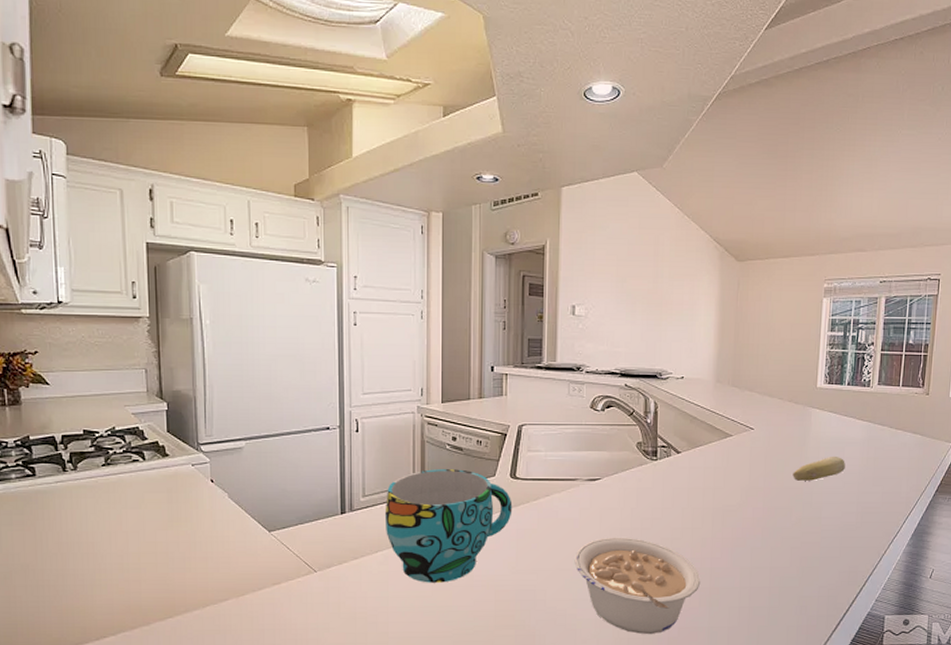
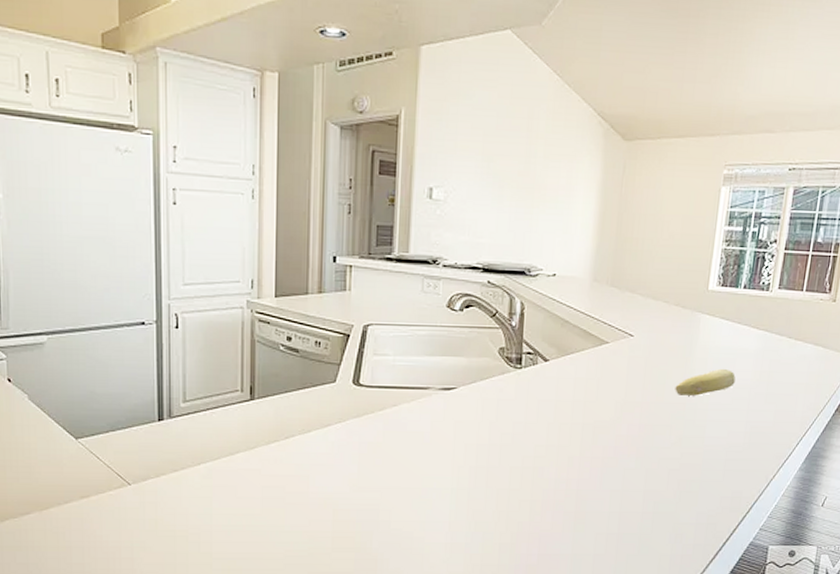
cup: present [384,469,513,583] -> none [208,373,355,500]
legume: present [574,537,701,635] -> none [423,453,566,561]

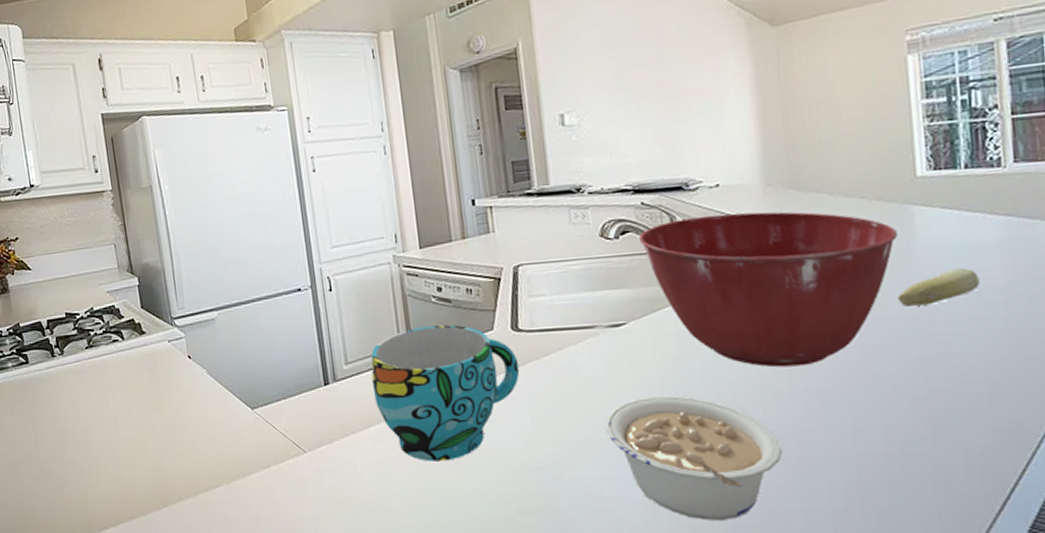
cup: none [208,373,355,500] -> present [371,324,520,462]
legume: none [423,453,566,561] -> present [605,395,783,522]
mixing bowl: none [480,300,685,437] -> present [638,211,897,368]

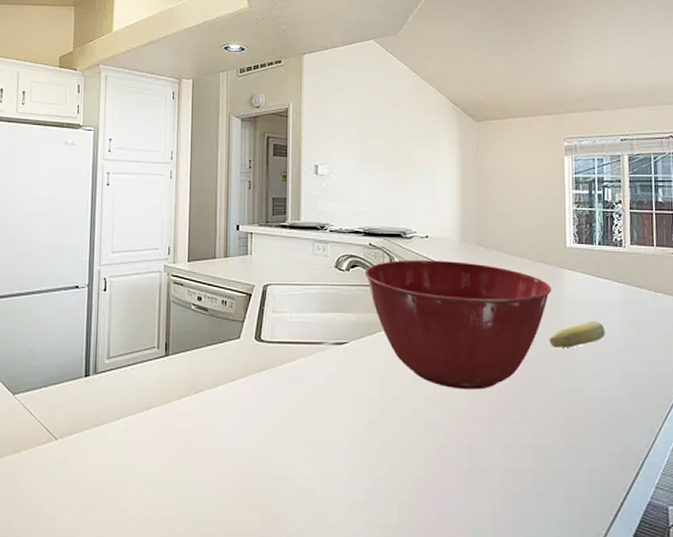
cup: present [371,324,520,462] -> none [128,330,257,455]
legume: present [605,395,783,522] -> none [322,407,459,522]

